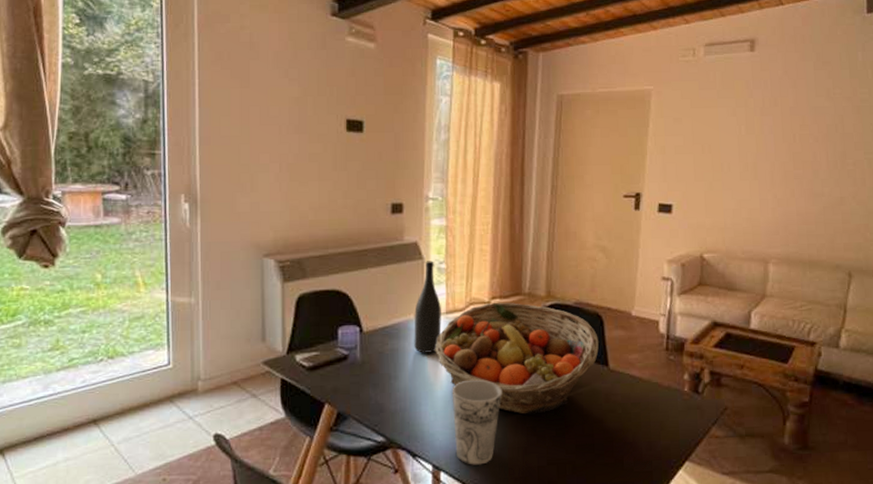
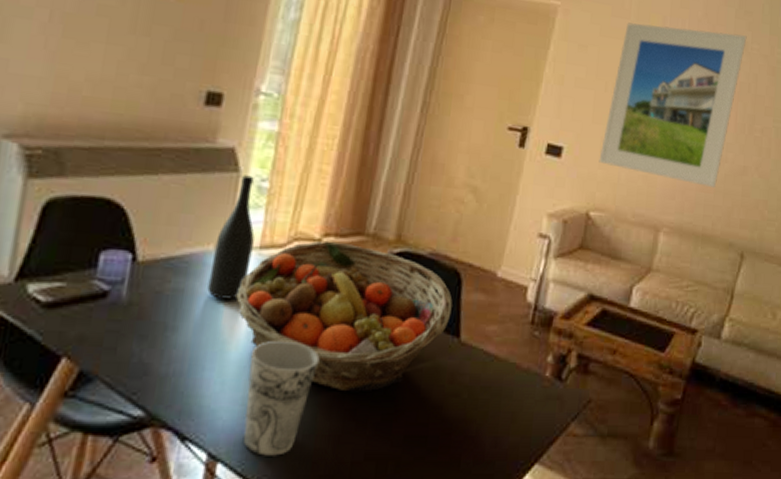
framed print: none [705,84,828,220] -> present [599,22,747,187]

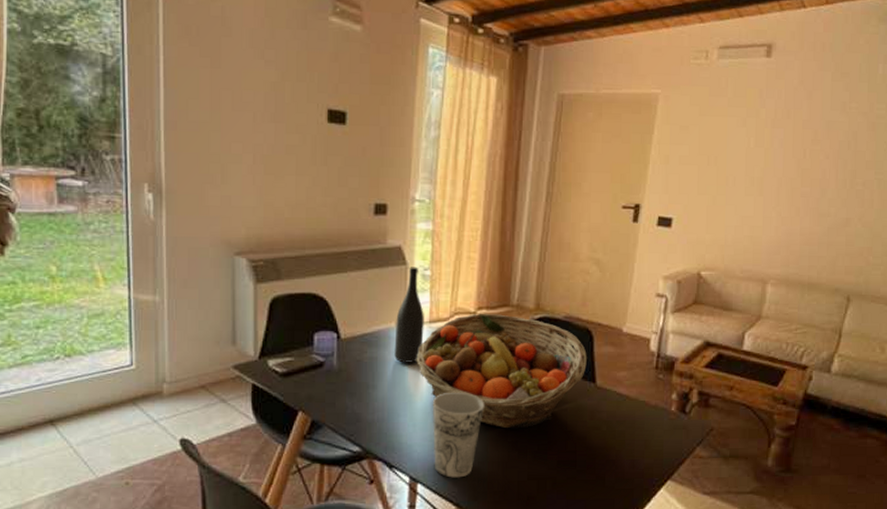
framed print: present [599,22,747,187] -> none [706,96,845,240]

